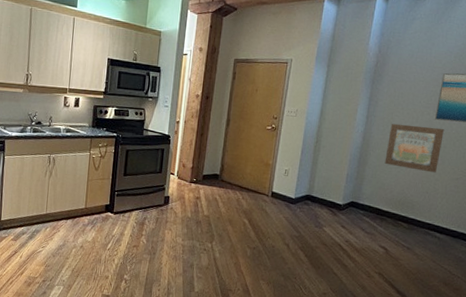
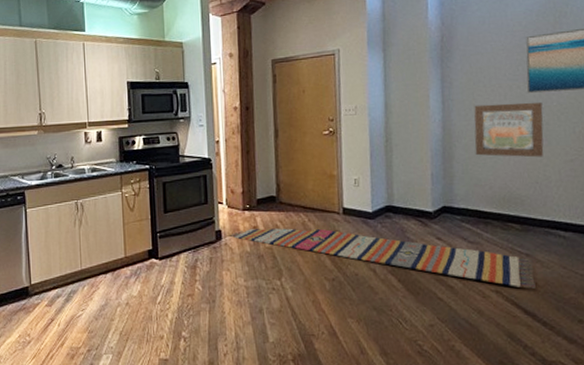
rug: none [175,197,411,275] -> present [229,228,536,288]

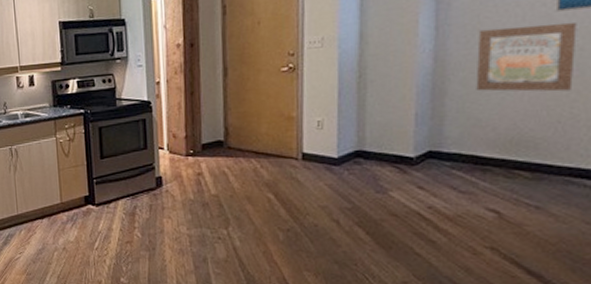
rug: present [229,228,536,288] -> none [171,174,545,246]

